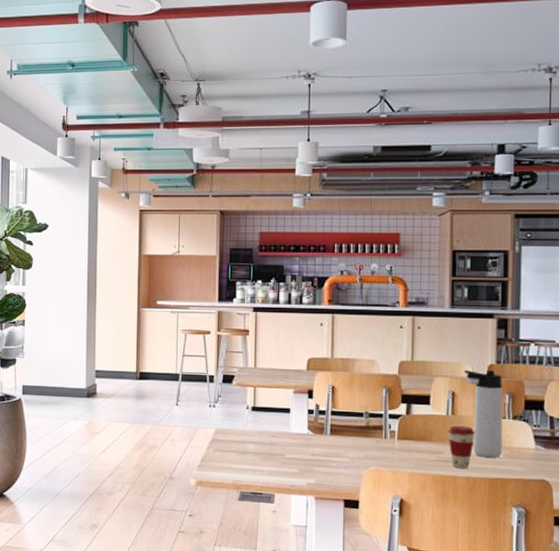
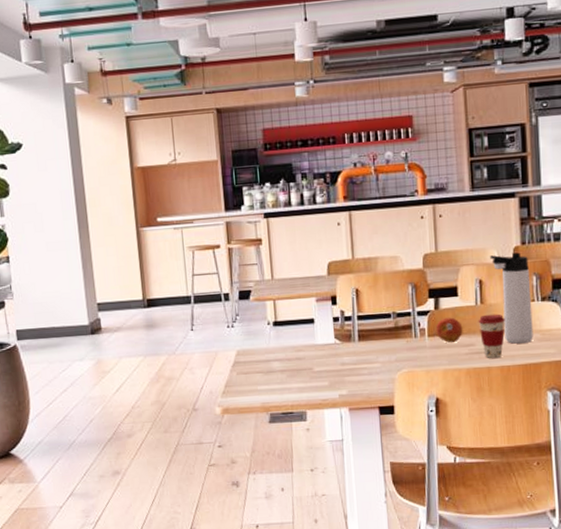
fruit: none [406,423,432,449] -> present [436,317,463,344]

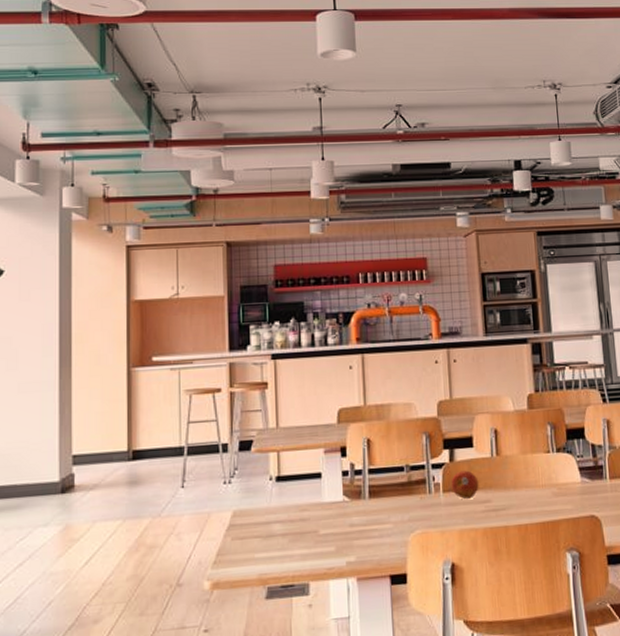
coffee cup: present [478,313,505,358] -> none [494,466,522,516]
thermos bottle: present [490,252,533,344] -> none [505,400,550,500]

